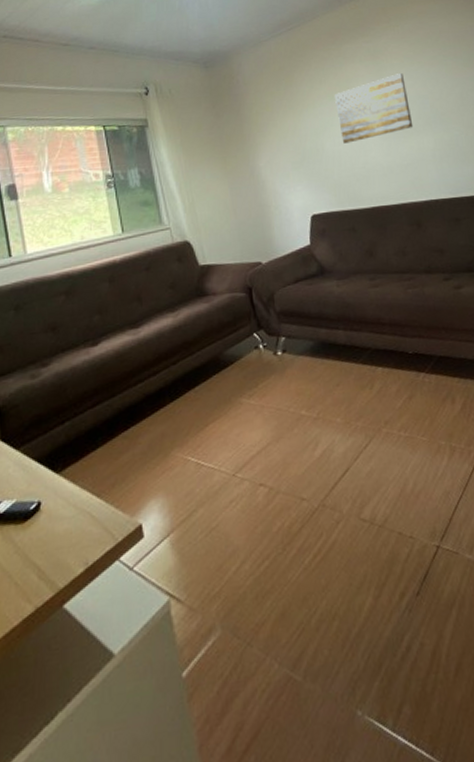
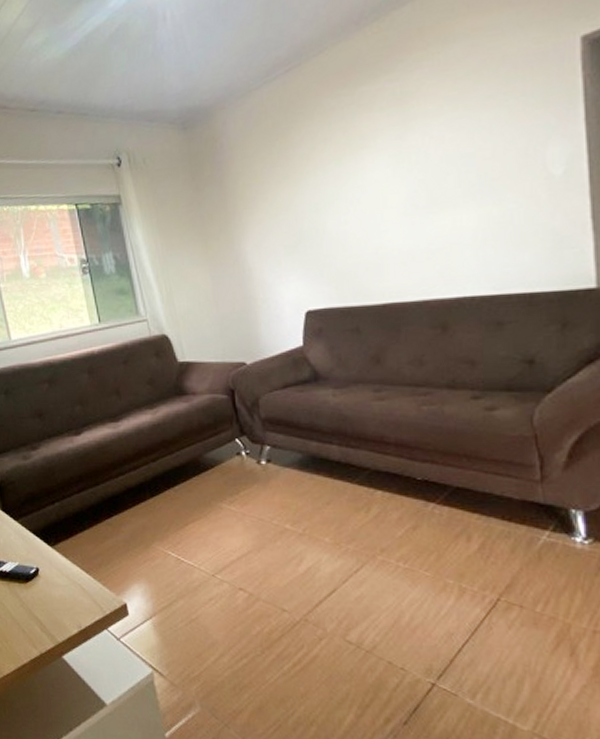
wall art: present [335,73,414,144] -> none [343,123,449,222]

